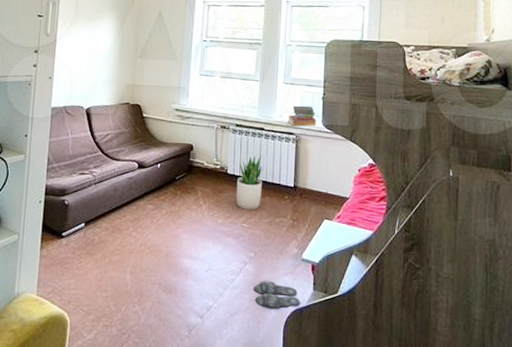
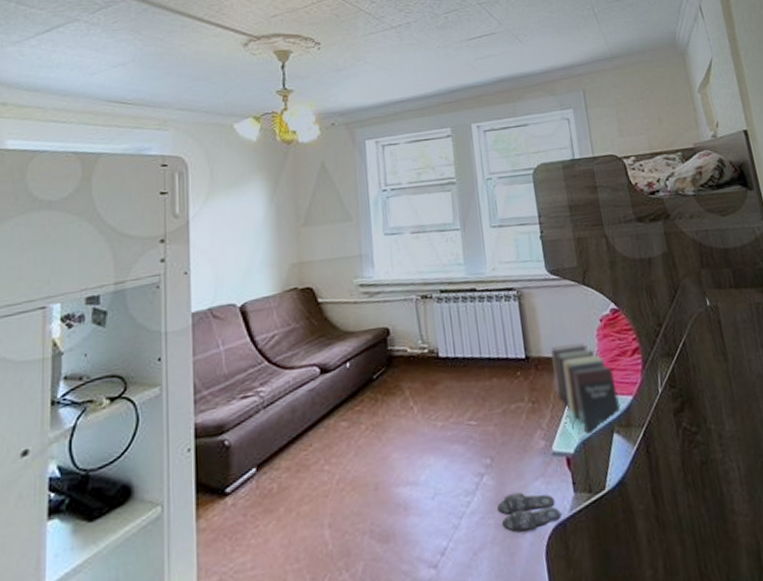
planter: present [236,155,263,210] -> none [452,325,488,402]
books: present [288,105,316,127] -> none [503,250,539,281]
books: none [312,183,362,253] -> present [550,343,622,434]

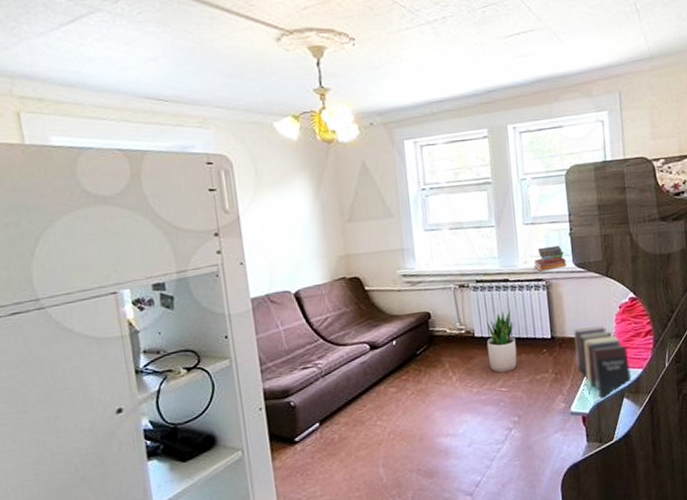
planter: none [452,325,488,402] -> present [486,310,517,373]
slippers: present [498,492,562,533] -> none [523,442,576,471]
books: none [503,250,539,281] -> present [534,245,567,273]

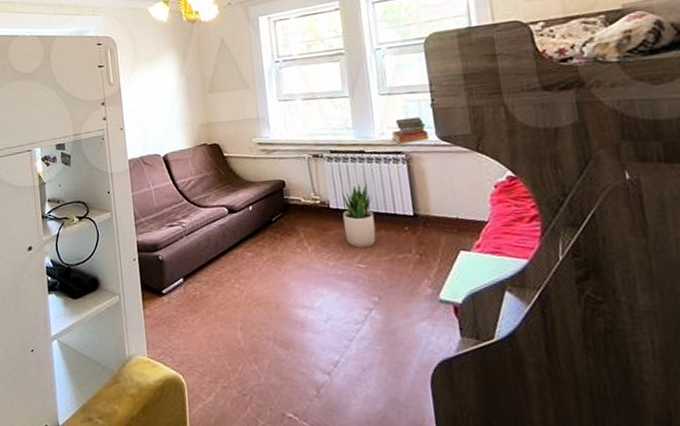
books: present [573,326,632,398] -> none [439,206,516,289]

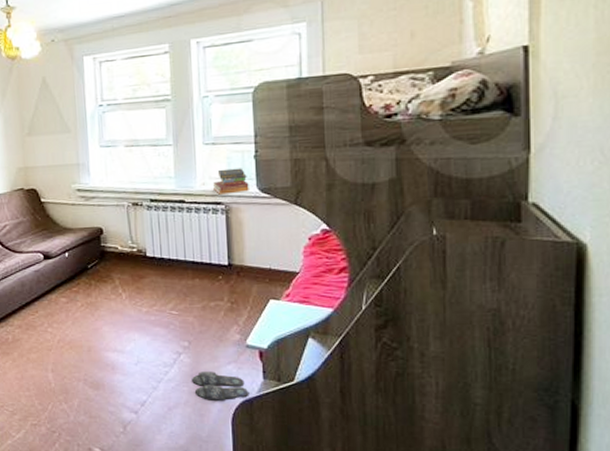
planter: present [342,183,376,248] -> none [158,232,190,295]
slippers: none [385,329,448,361] -> present [192,372,250,400]

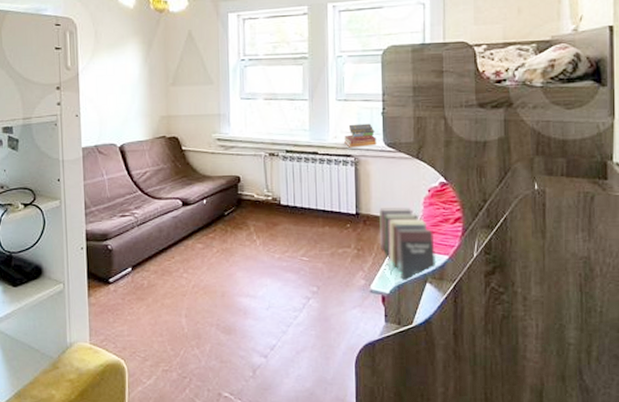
slippers: present [192,372,250,400] -> none [319,316,372,344]
books: none [253,257,320,336] -> present [378,207,437,281]

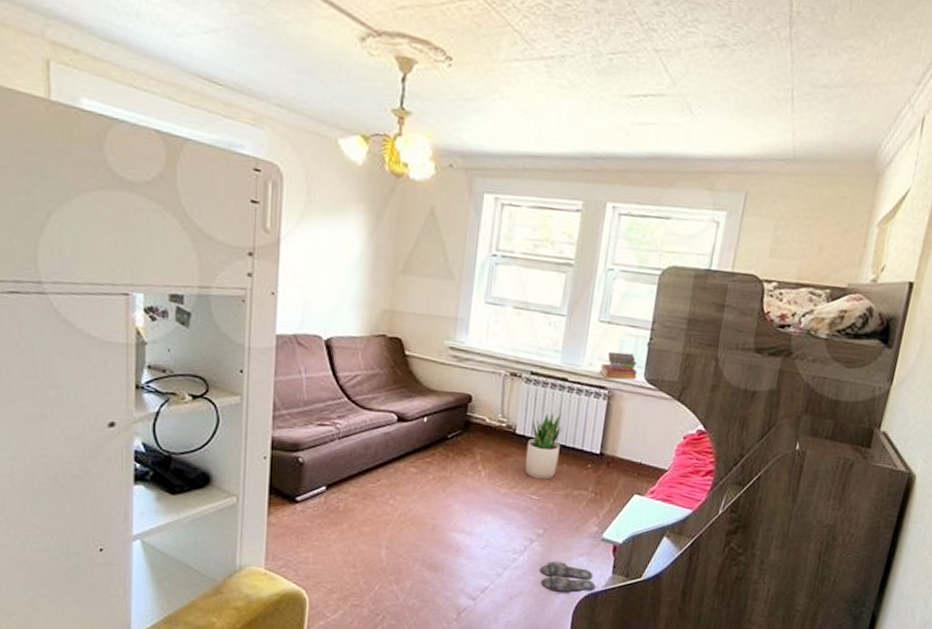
planter: none [291,182,321,242] -> present [525,412,562,480]
slippers: none [319,316,372,344] -> present [540,561,596,592]
books: present [378,207,437,281] -> none [620,451,682,533]

